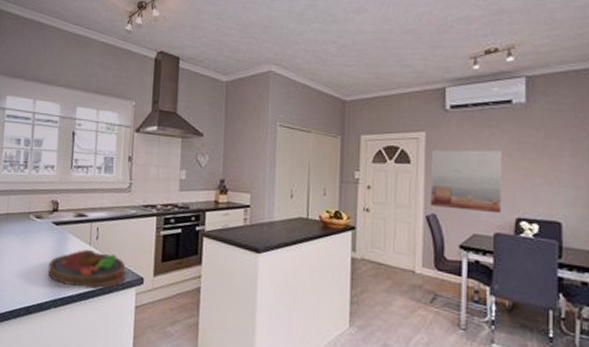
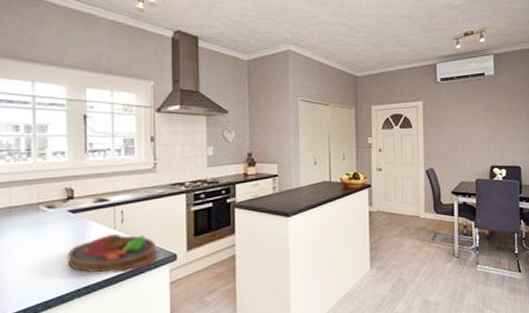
wall art: present [430,150,502,214] -> none [427,114,480,164]

